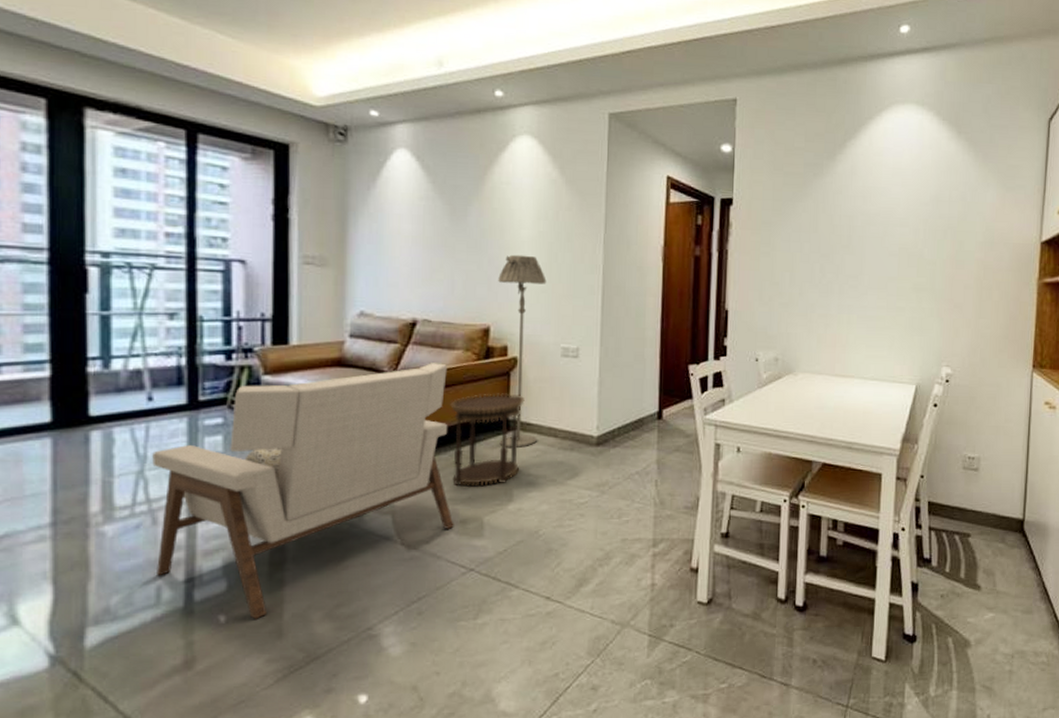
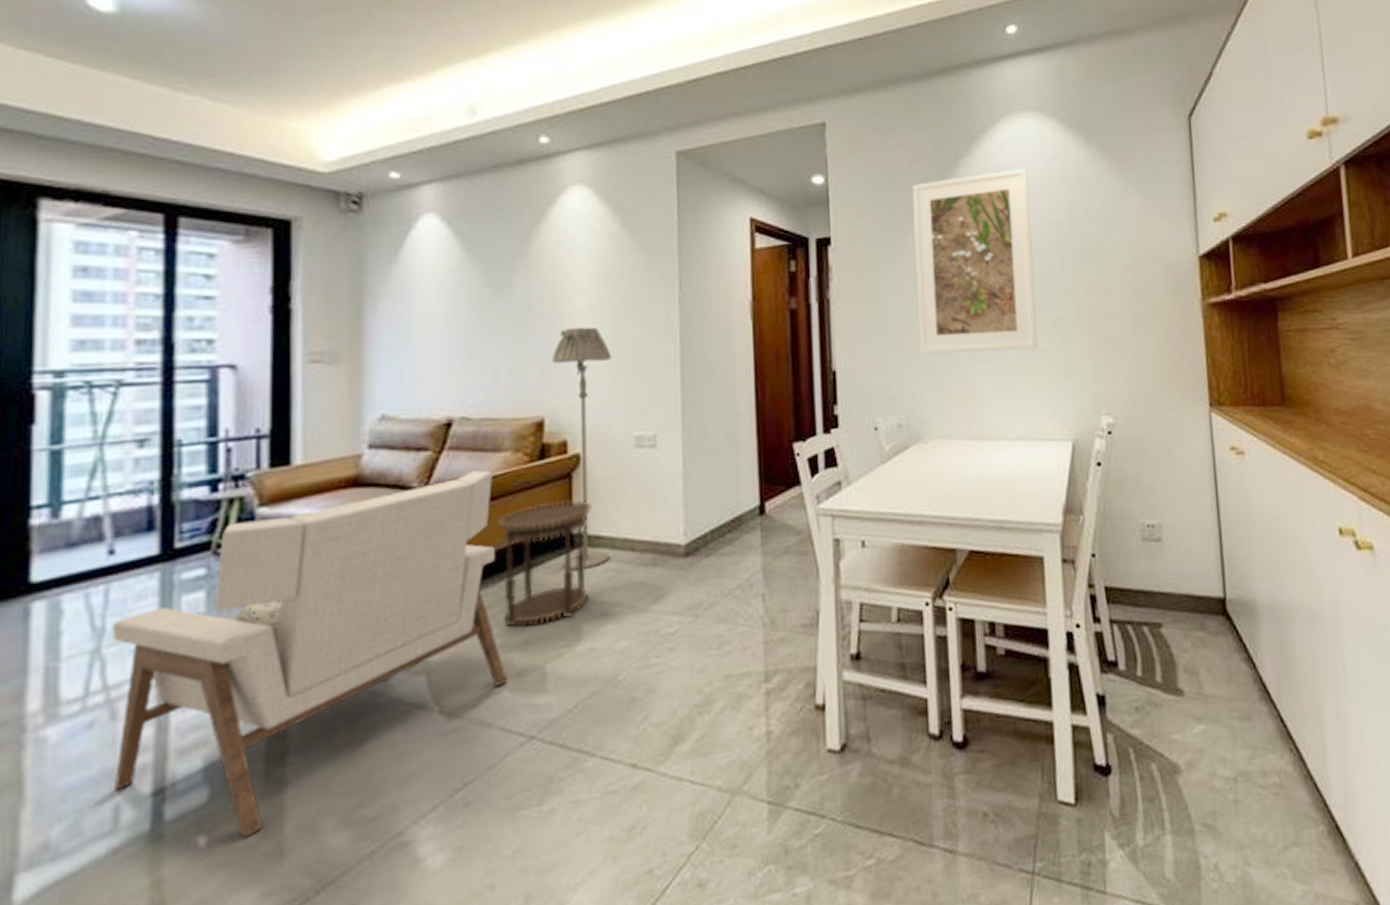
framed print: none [798,153,905,308] -> present [912,168,1038,354]

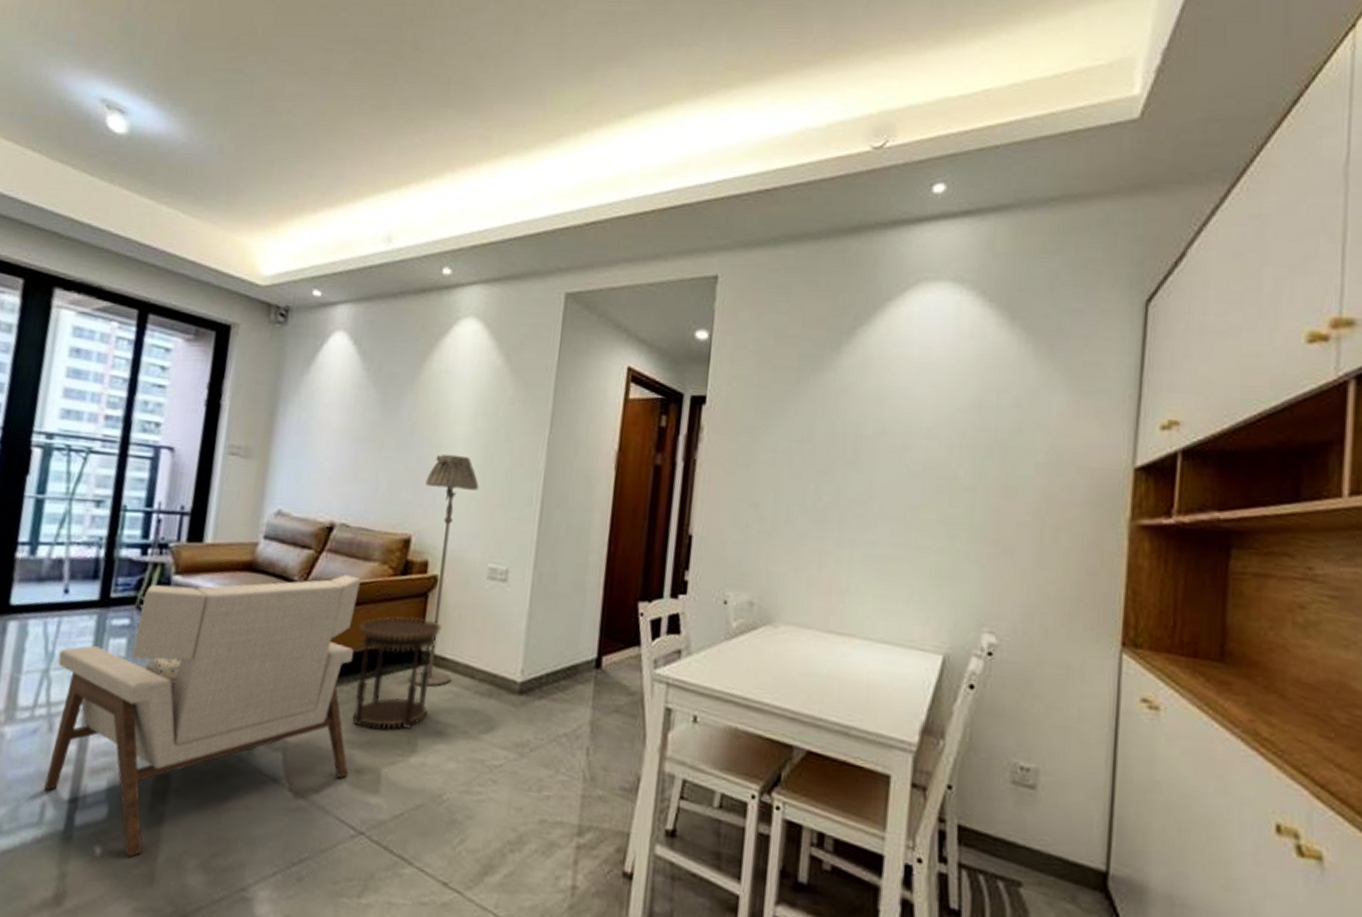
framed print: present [912,168,1038,354] -> none [784,343,935,546]

